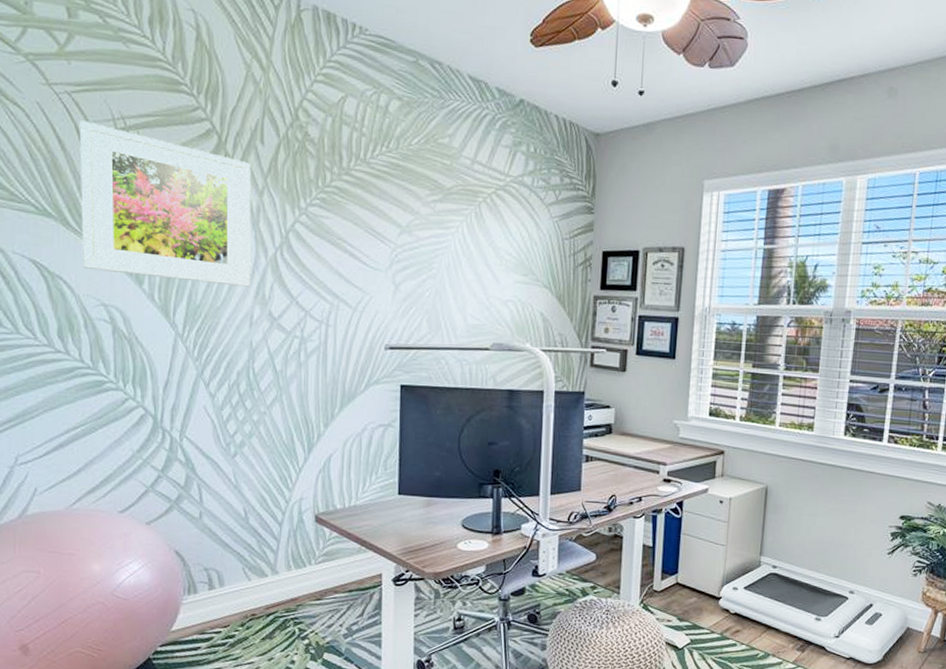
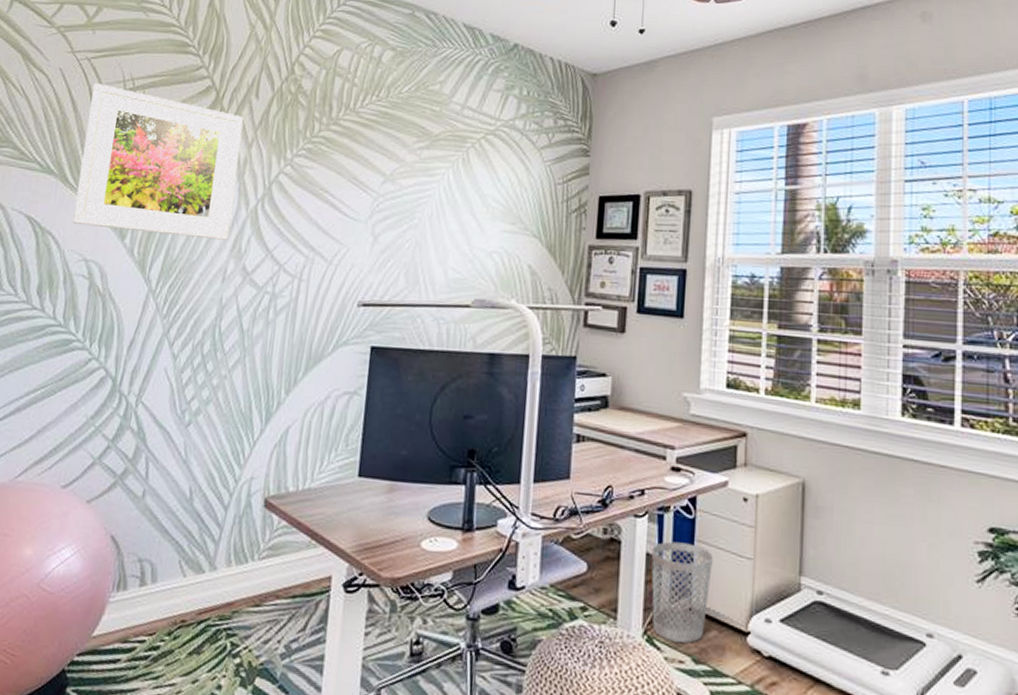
wastebasket: none [647,535,695,608] -> present [651,541,713,644]

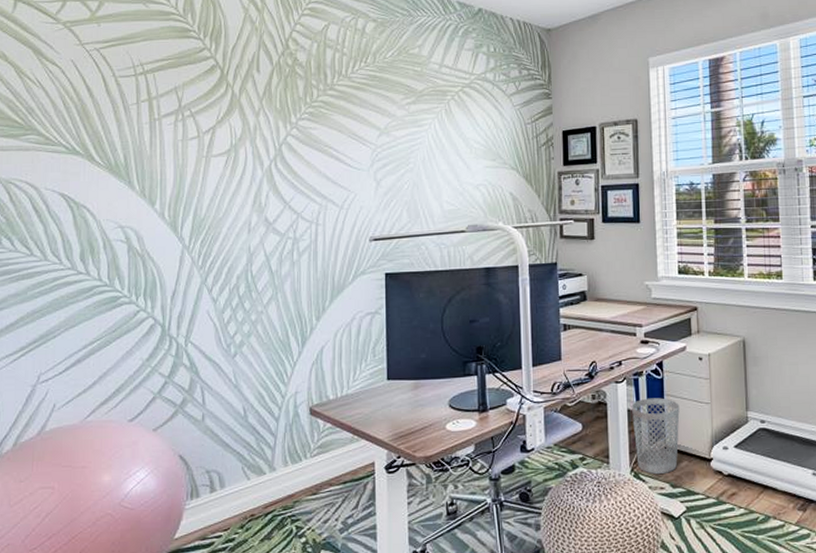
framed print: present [73,83,243,240] -> none [103,71,249,198]

